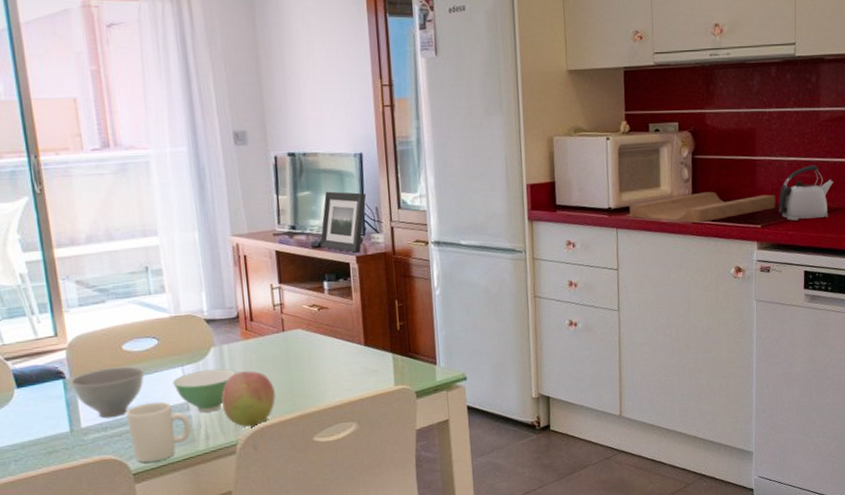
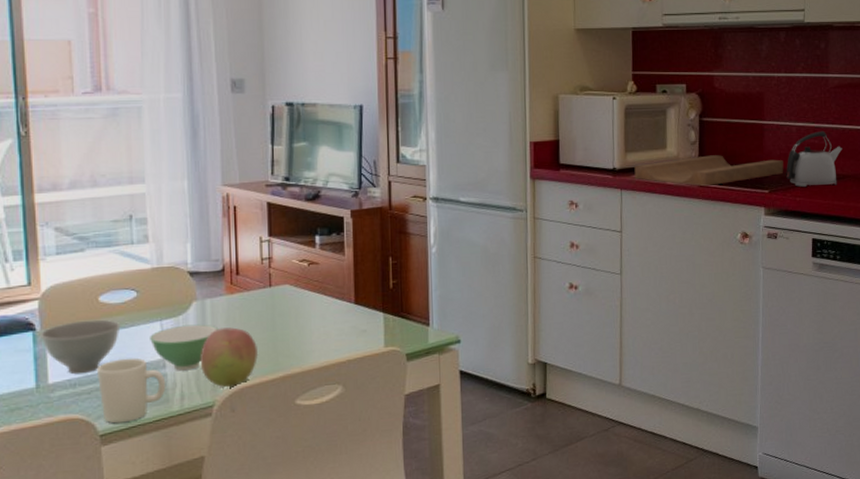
picture frame: present [320,191,367,253] -> none [314,143,365,207]

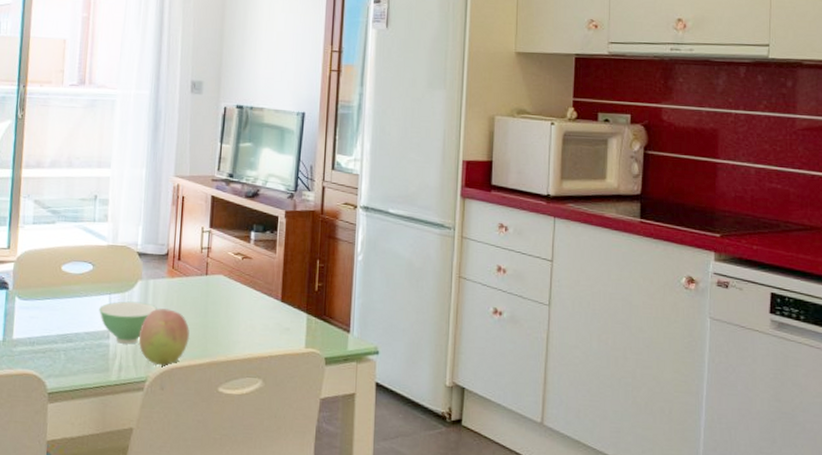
bowl: present [39,319,121,374] -> none [11,285,77,333]
mug: present [98,358,166,424] -> none [52,325,108,385]
cutting board: present [634,155,784,187] -> none [570,190,739,224]
kettle: present [786,131,843,187] -> none [742,175,811,237]

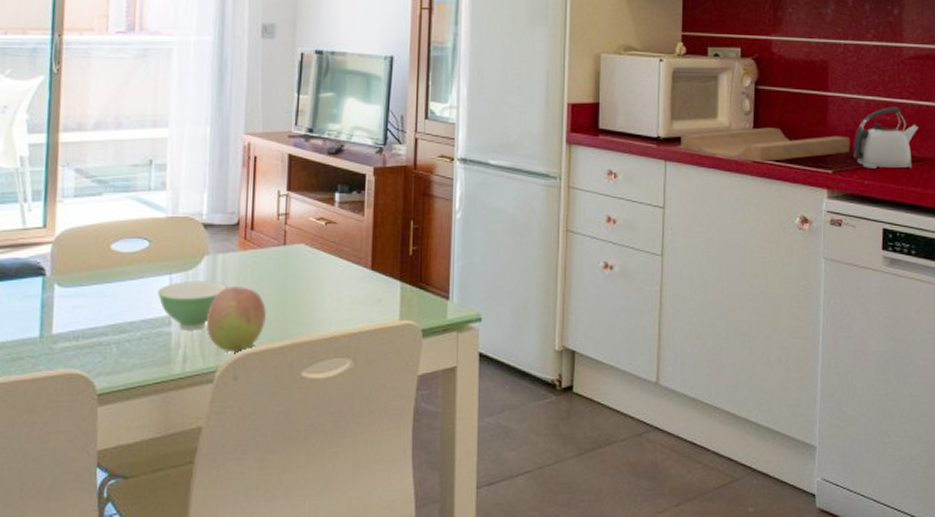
cutting board: none [570,190,739,224] -> present [681,127,850,163]
kettle: none [742,175,811,237] -> present [853,106,919,169]

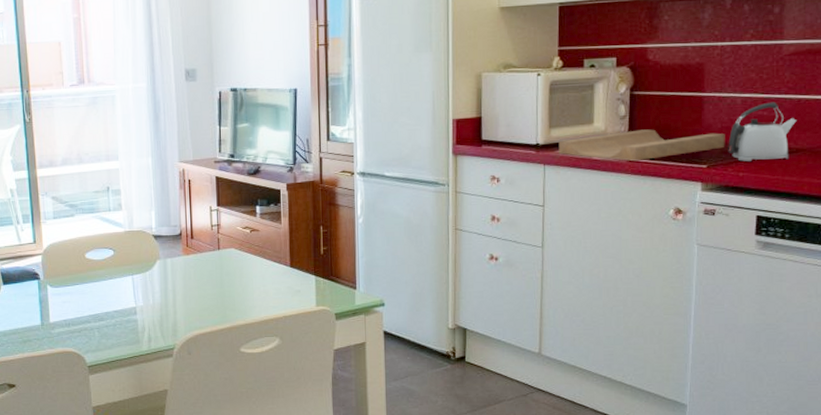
bowl: present [157,281,229,330] -> none [124,279,178,318]
fruit: present [206,287,267,351] -> none [163,283,210,333]

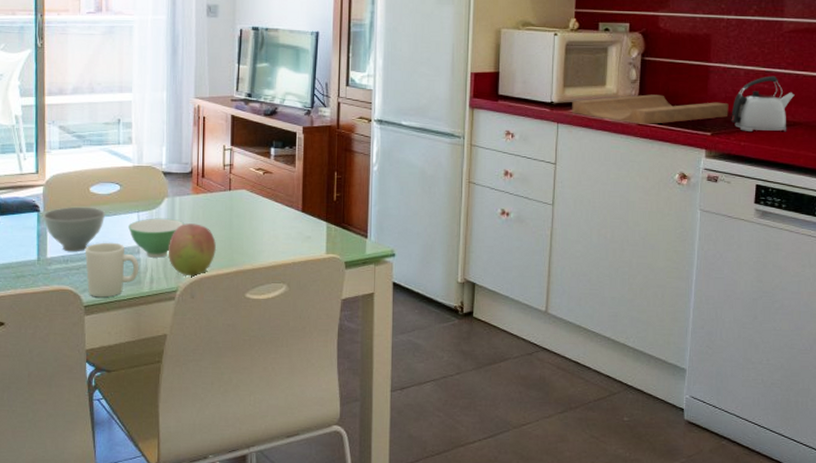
bowl: none [42,272,102,315] -> present [42,206,106,251]
mug: none [85,305,137,358] -> present [85,242,139,298]
bowl: none [124,279,178,318] -> present [128,218,185,258]
fruit: none [163,283,210,333] -> present [168,223,217,276]

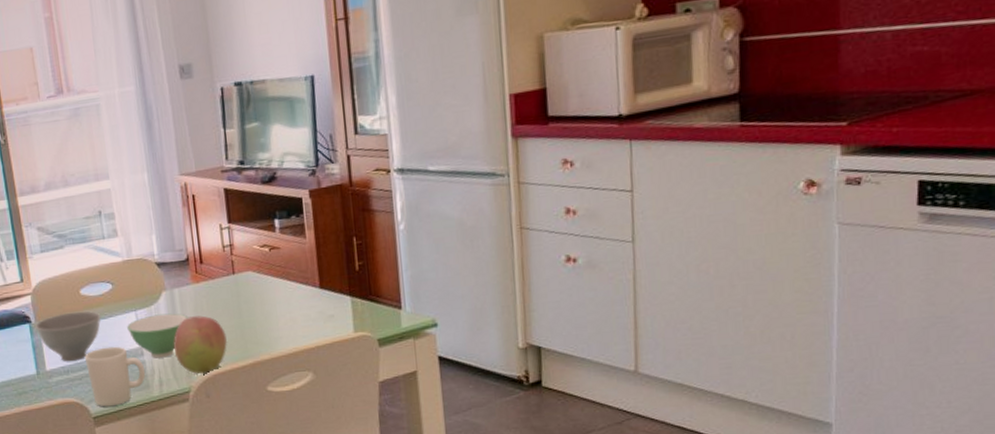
cutting board: present [572,94,729,125] -> none [647,79,872,126]
kettle: present [731,75,795,132] -> none [875,32,971,113]

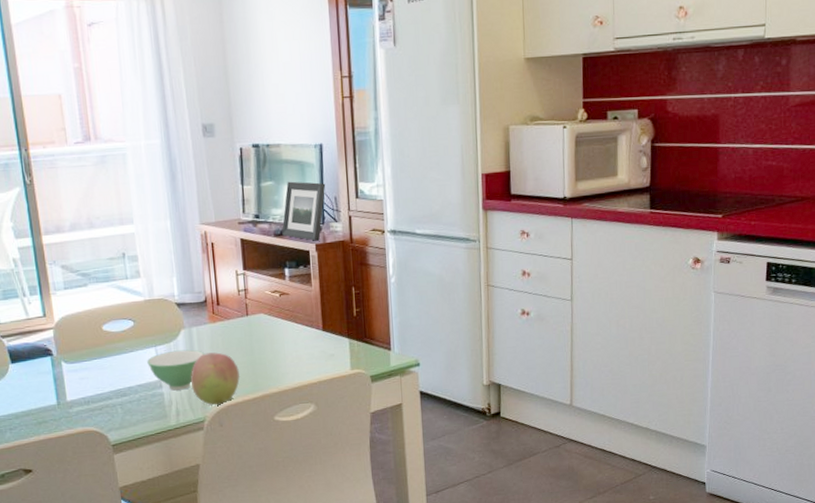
bowl: present [34,311,101,361] -> none [56,345,122,392]
mug: present [85,346,146,407] -> none [106,379,164,435]
picture frame: none [270,119,319,187] -> present [282,181,326,241]

